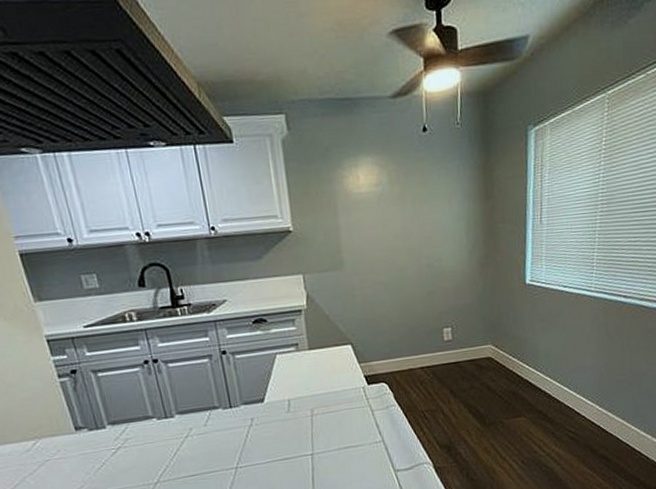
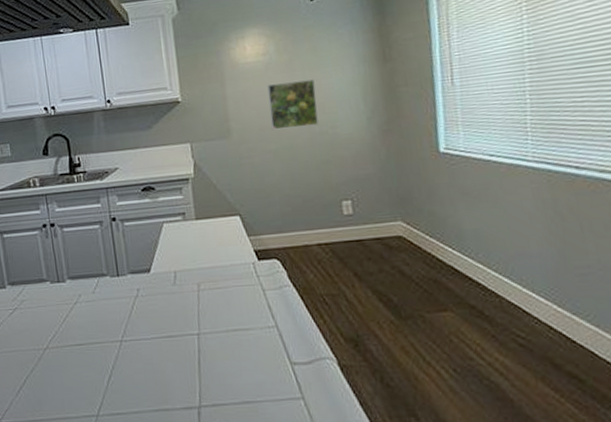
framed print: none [379,213,426,262] -> present [267,79,319,130]

